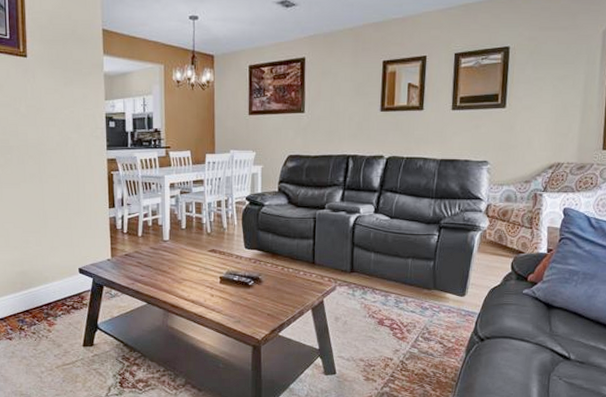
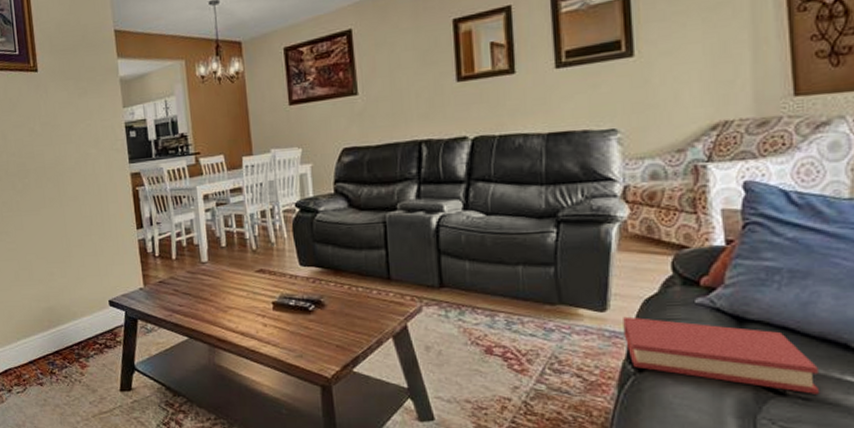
hardback book: none [474,301,592,359] -> present [623,316,820,394]

